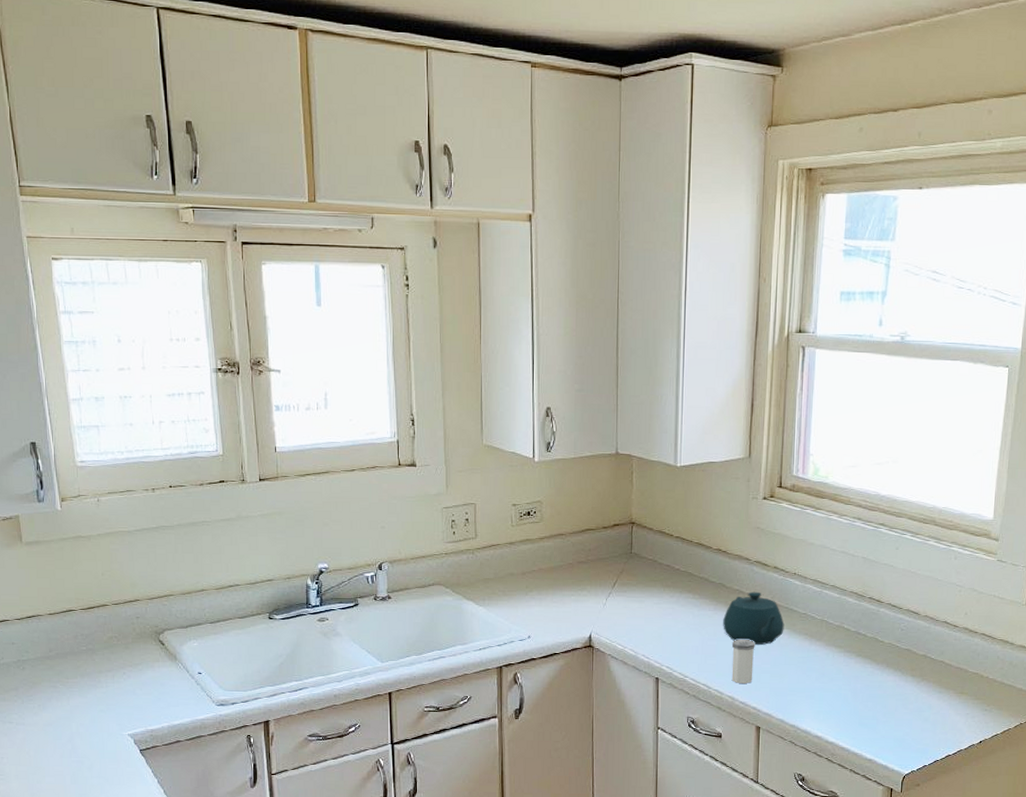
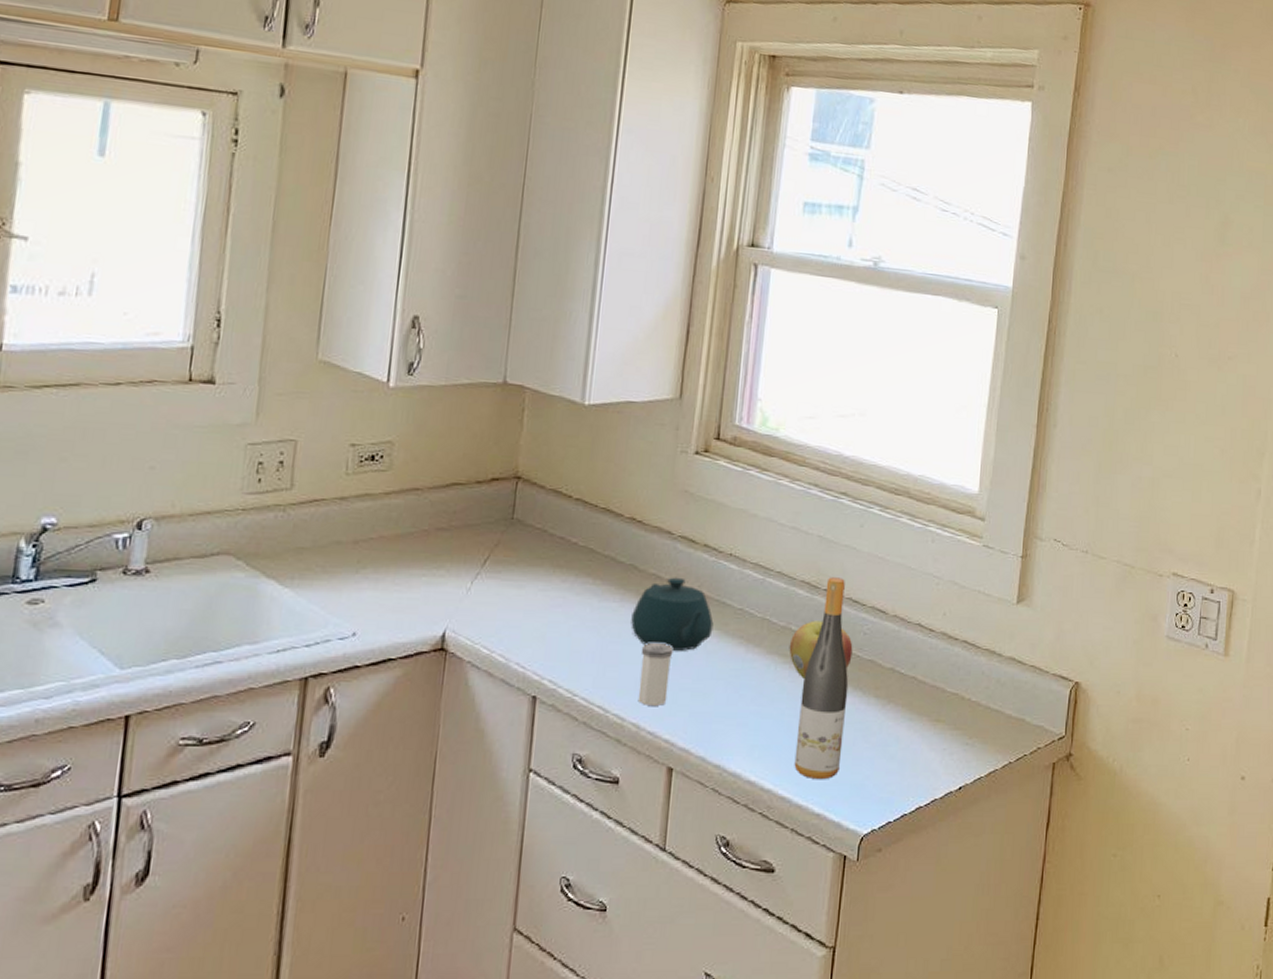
apple: none [843,621,893,663] -> present [789,620,853,679]
wine bottle: none [850,588,890,736] -> present [794,577,849,780]

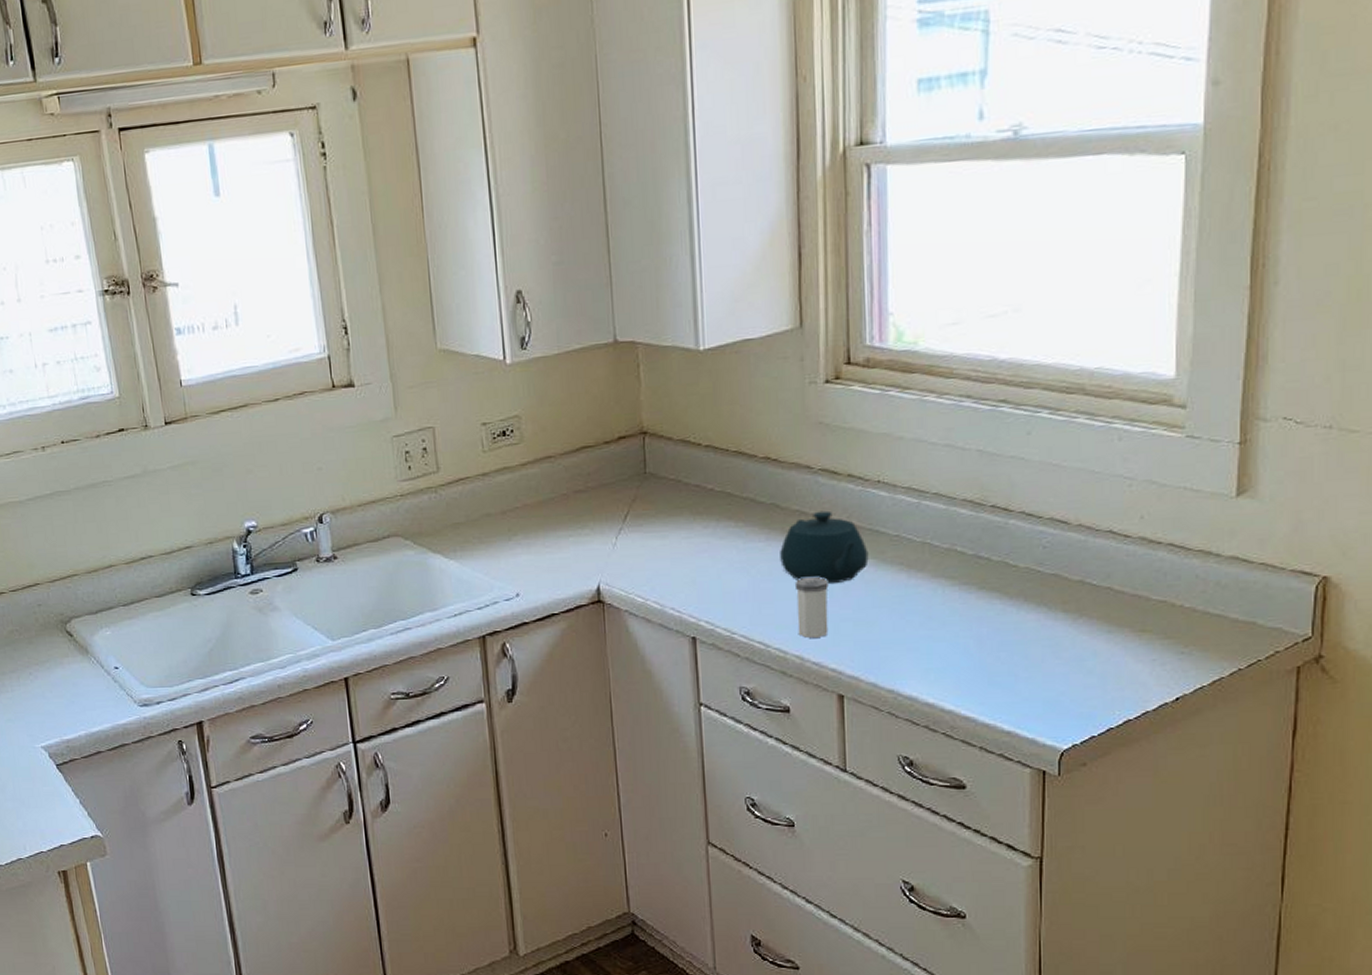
apple: present [789,620,853,679] -> none [956,539,1032,599]
wine bottle: present [794,577,849,780] -> none [975,491,1031,699]

